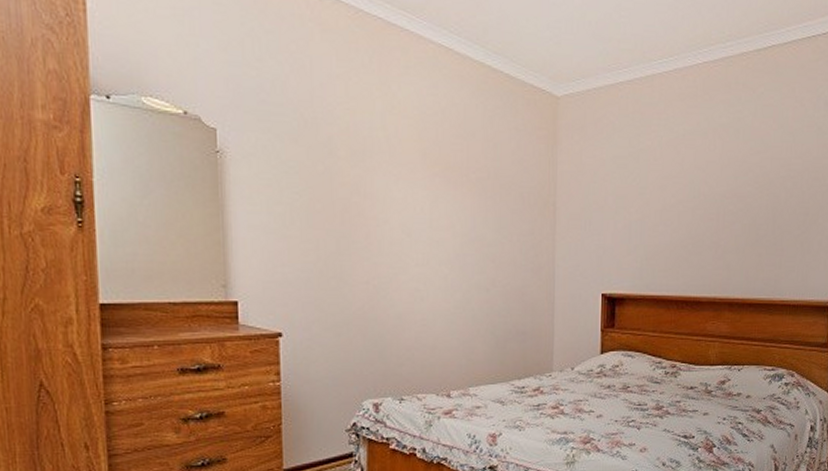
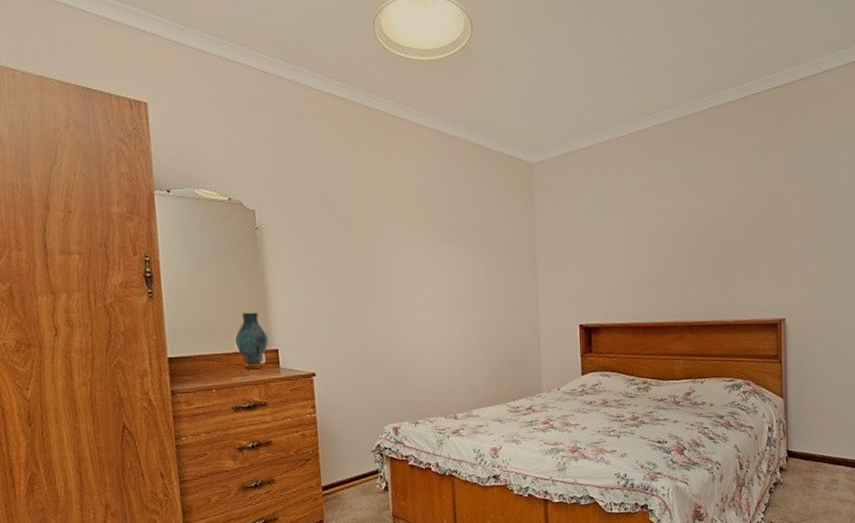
vase: none [184,254,226,325] -> present [234,312,269,370]

